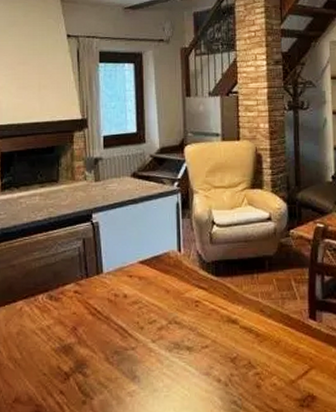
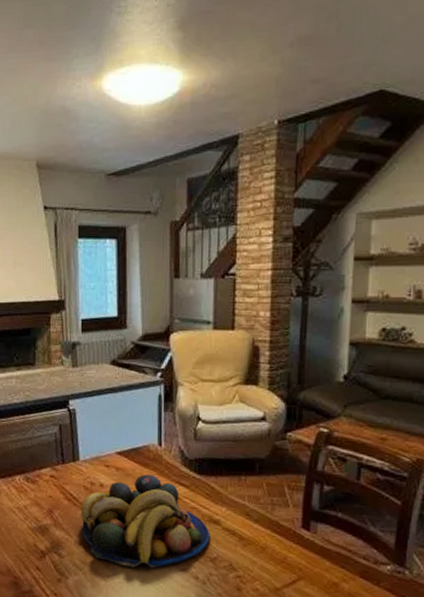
fruit bowl: none [104,281,229,378] -> present [80,474,210,568]

